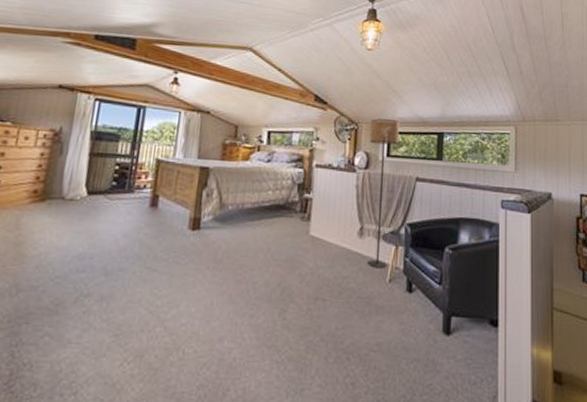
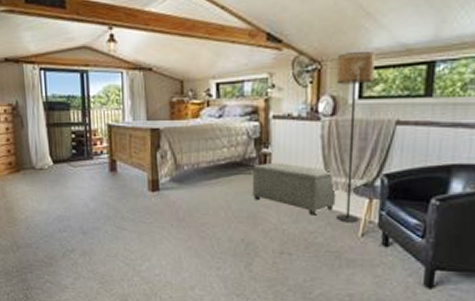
ottoman: none [292,207,368,260] -> present [252,162,337,215]

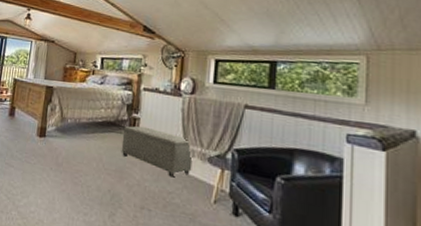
floor lamp: present [336,52,375,223] -> none [192,47,228,190]

